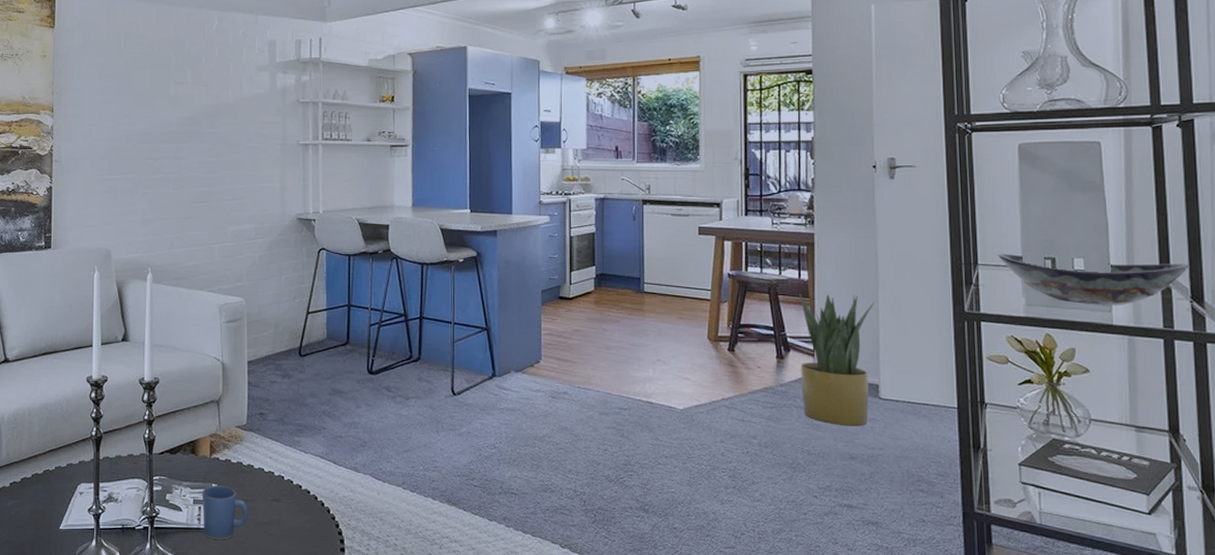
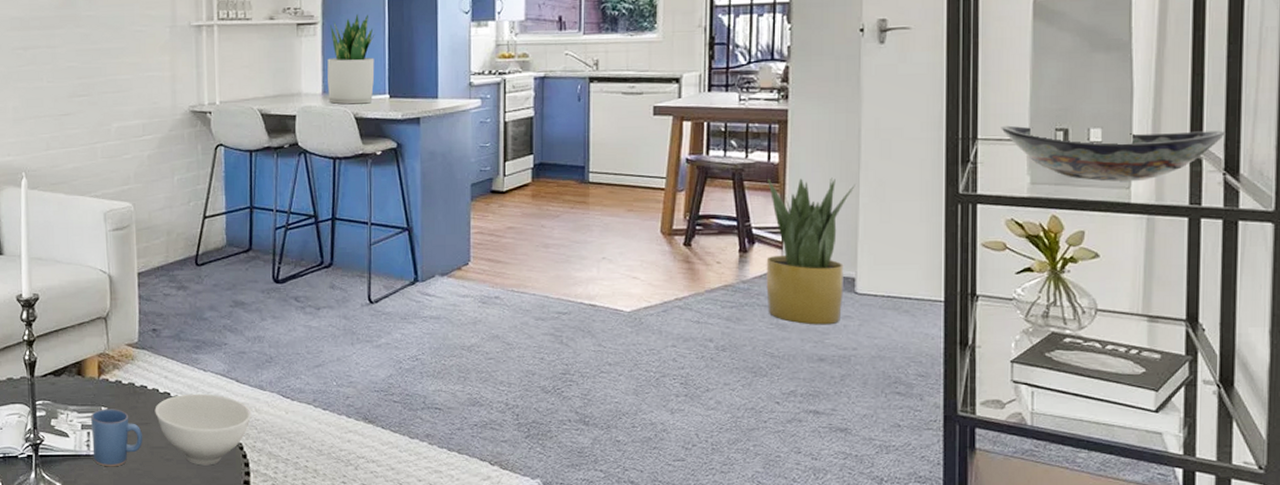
bowl: none [260,473,347,541] -> present [155,393,252,466]
planter: none [417,138,458,217] -> present [327,13,375,105]

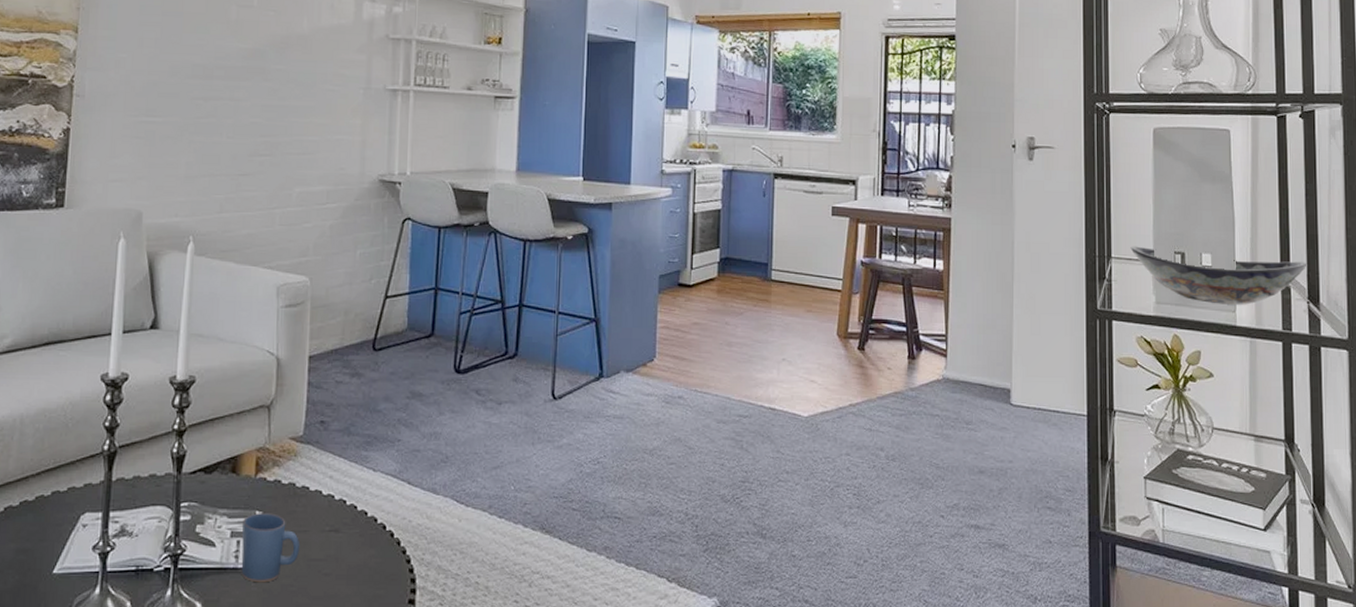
bowl: present [155,393,252,466] -> none [315,497,422,581]
planter: present [327,13,375,105] -> none [522,91,572,185]
planter: present [766,177,855,325] -> none [932,285,1010,436]

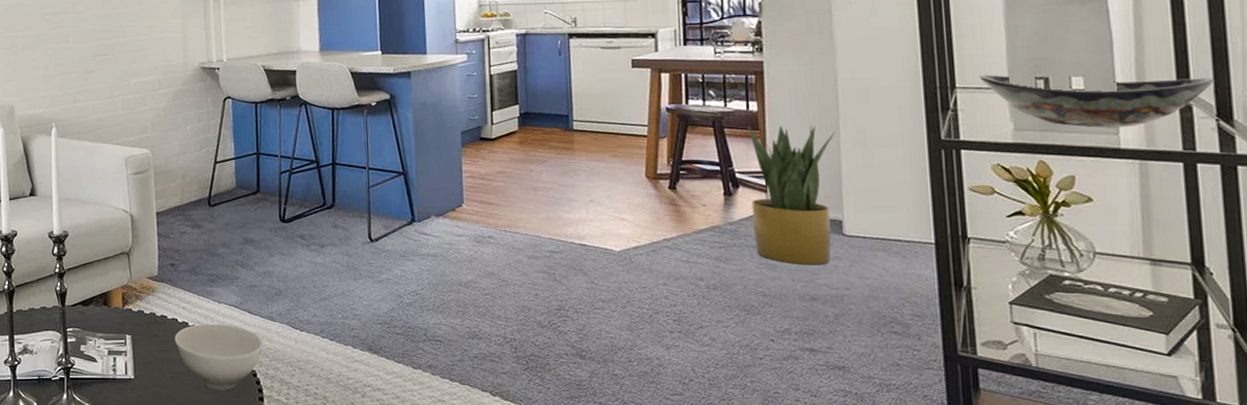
mug: present [241,513,301,583] -> none [116,336,164,390]
bowl: none [315,497,422,581] -> present [174,323,264,391]
planter: none [932,285,1010,436] -> present [748,125,836,266]

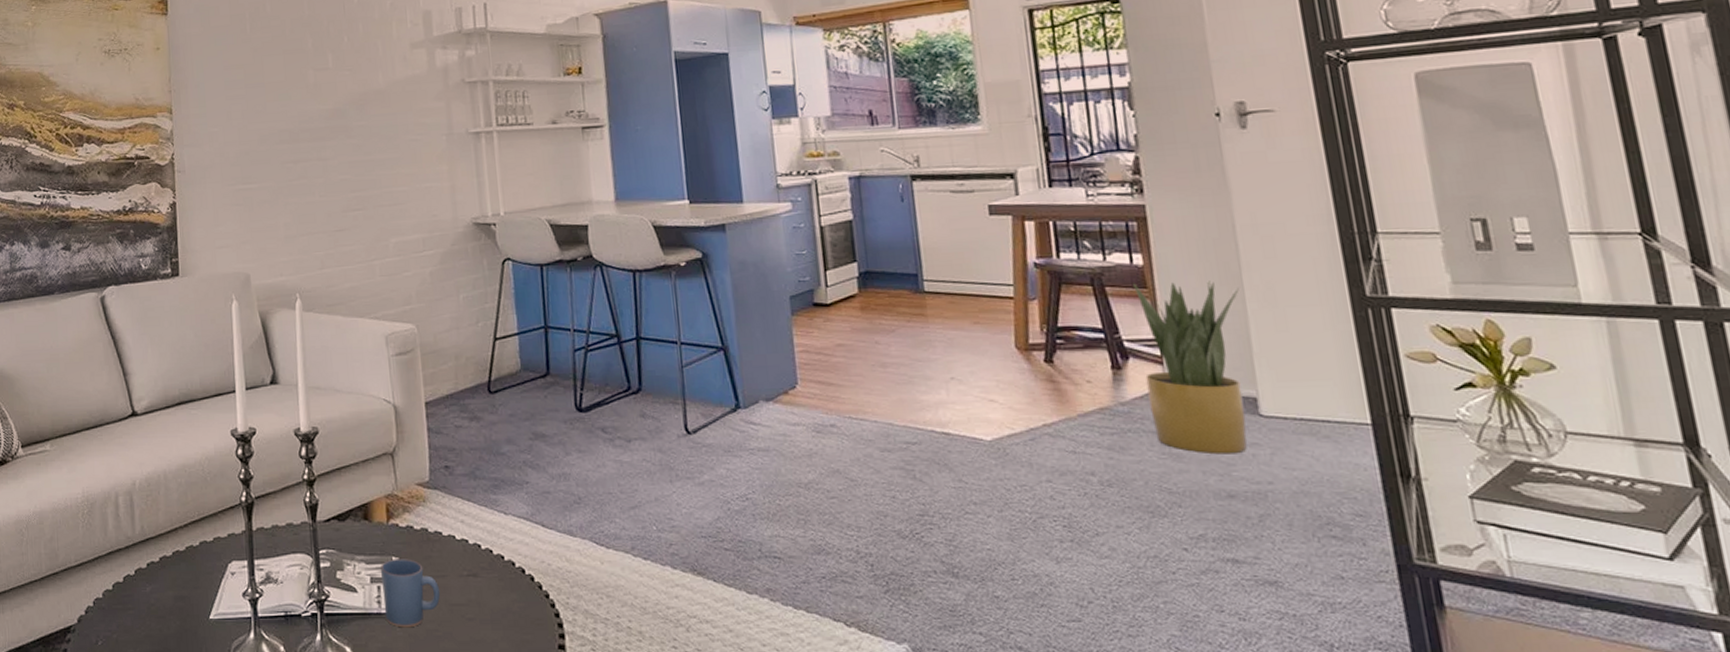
mug: none [116,336,164,390] -> present [381,559,441,628]
bowl: present [174,323,264,391] -> none [451,540,563,626]
decorative bowl: present [979,74,1214,128] -> none [1403,216,1683,278]

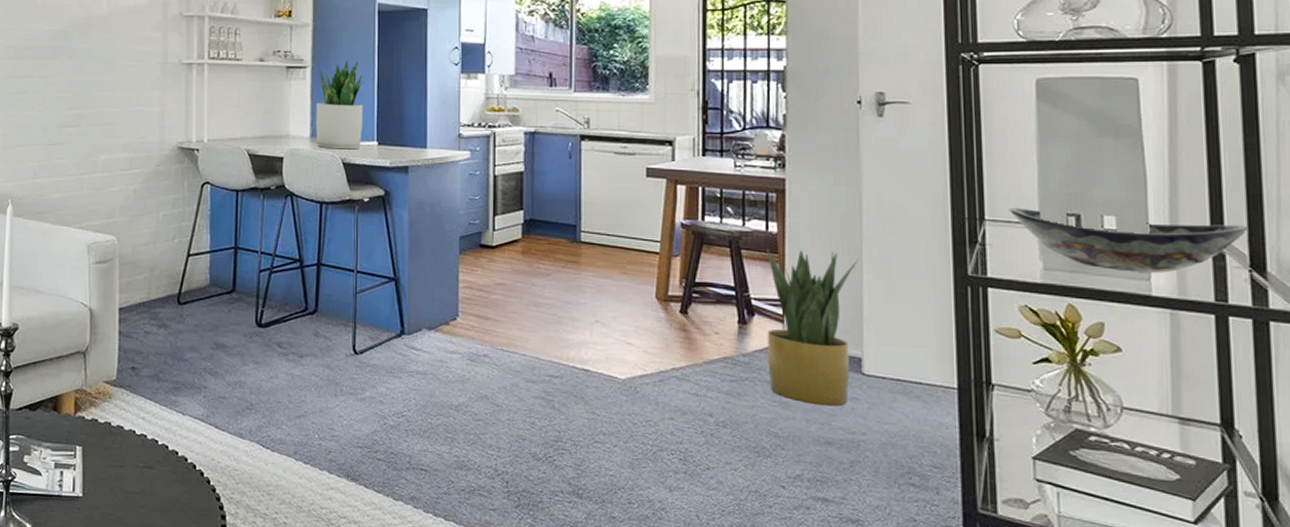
mug: present [381,559,441,628] -> none [65,448,118,511]
planter: none [618,114,671,212] -> present [316,59,364,150]
decorative bowl: none [1403,216,1683,278] -> present [1009,207,1248,273]

